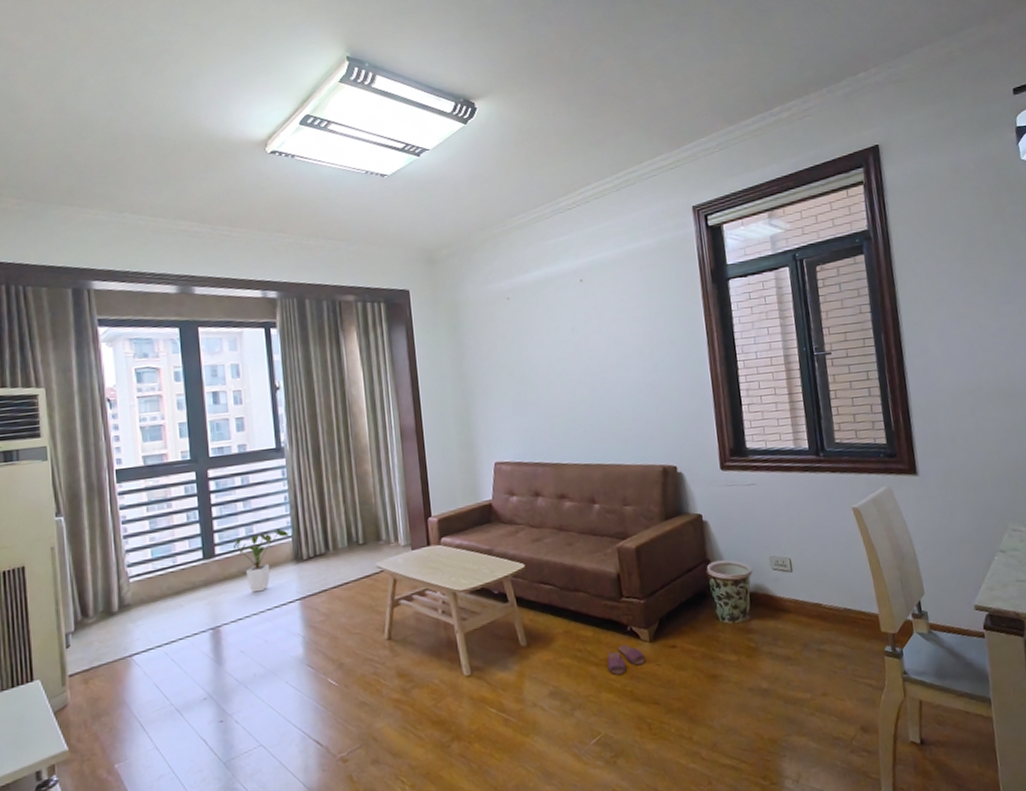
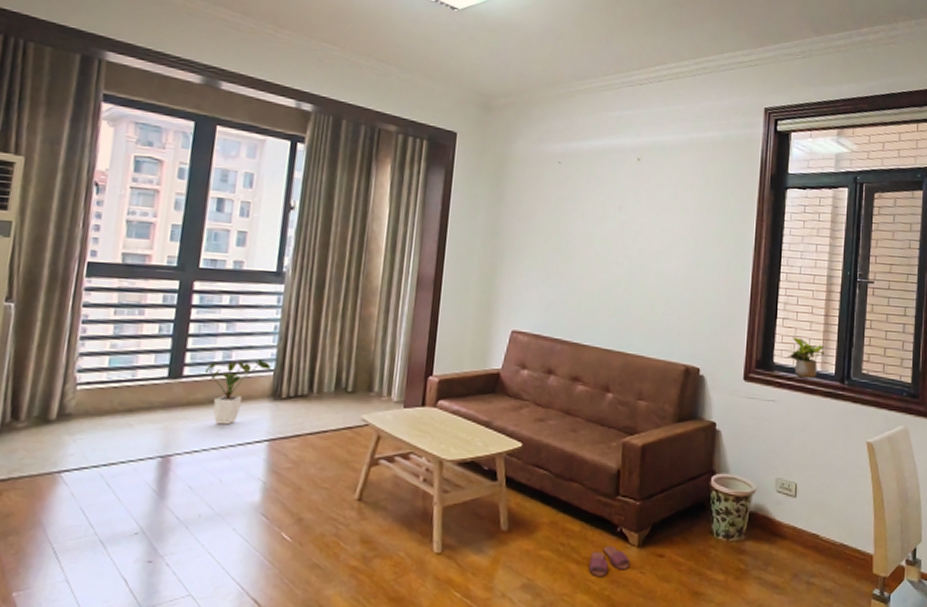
potted plant: none [759,419,795,459] -> present [787,337,825,379]

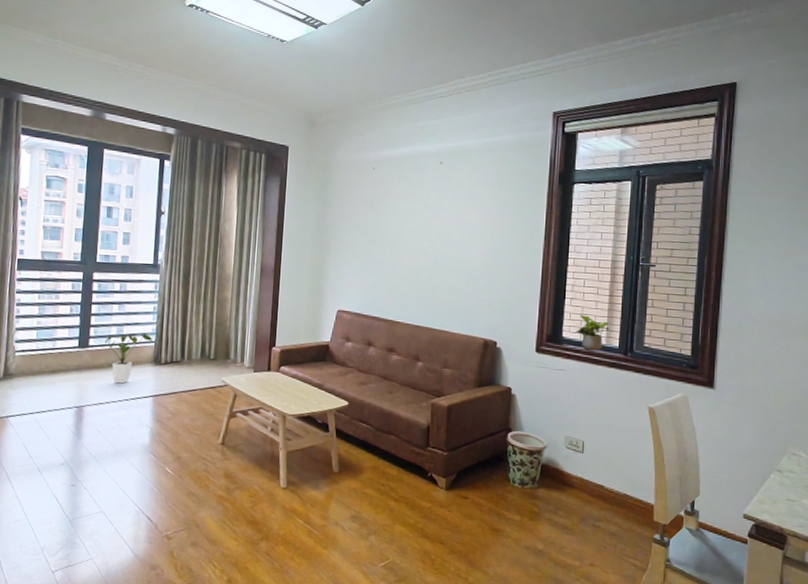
slippers: present [589,546,631,576] -> none [405,488,440,512]

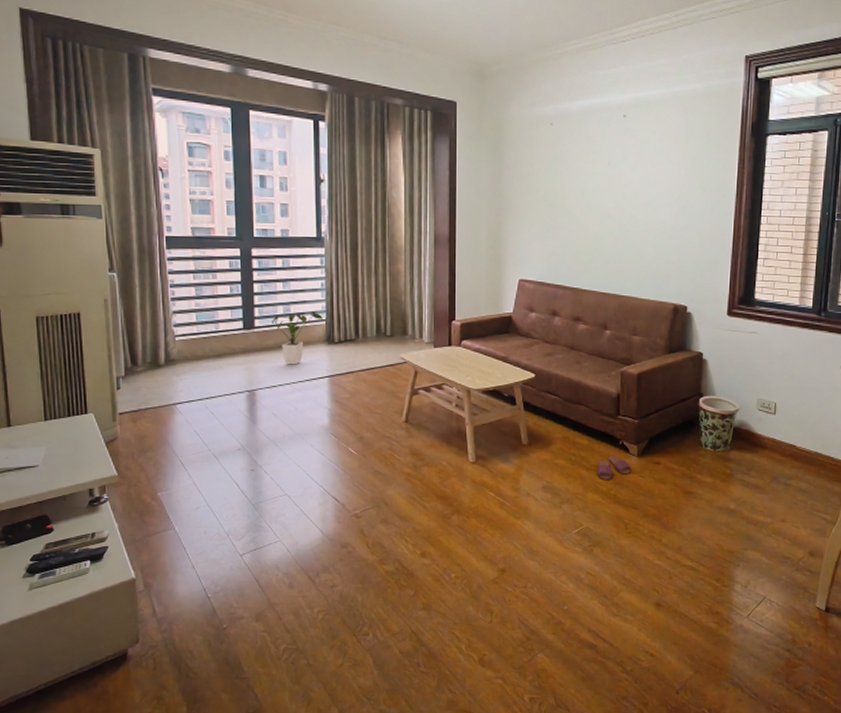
slippers: none [405,488,440,512] -> present [597,456,632,479]
potted plant: present [575,315,609,351] -> none [768,275,803,312]

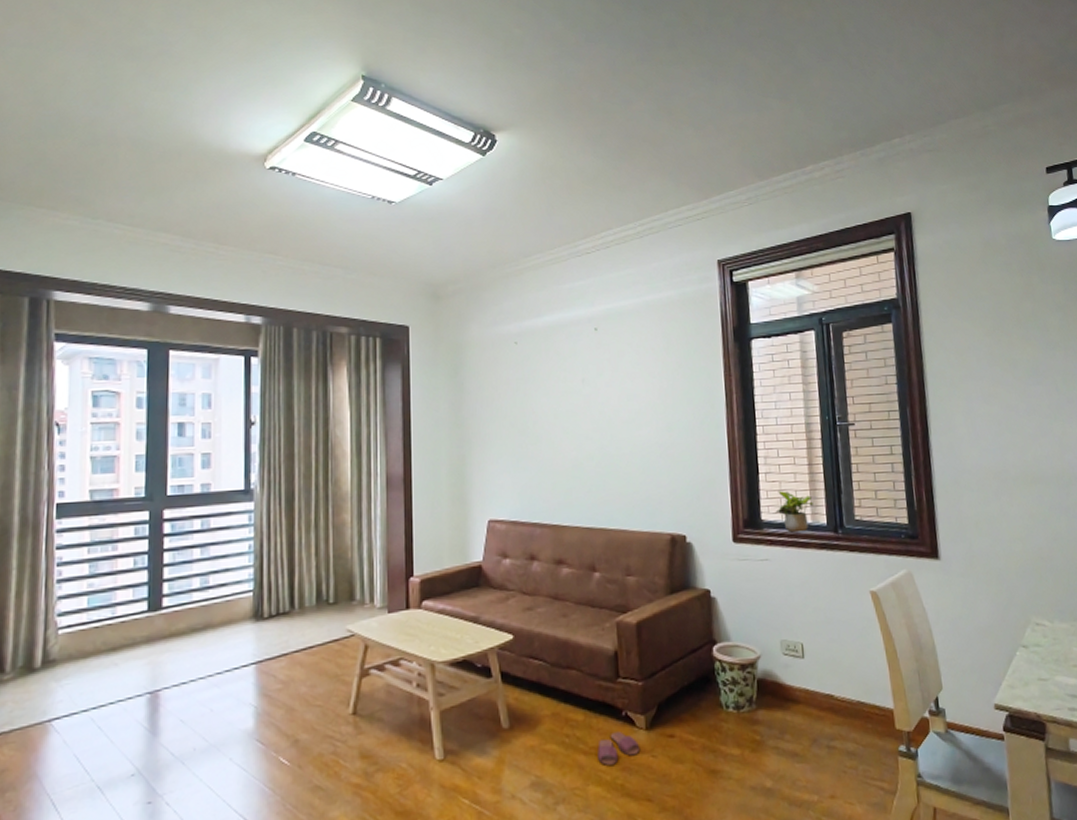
house plant: present [272,311,323,365] -> none [185,581,249,653]
potted plant: none [768,275,803,312] -> present [775,490,814,533]

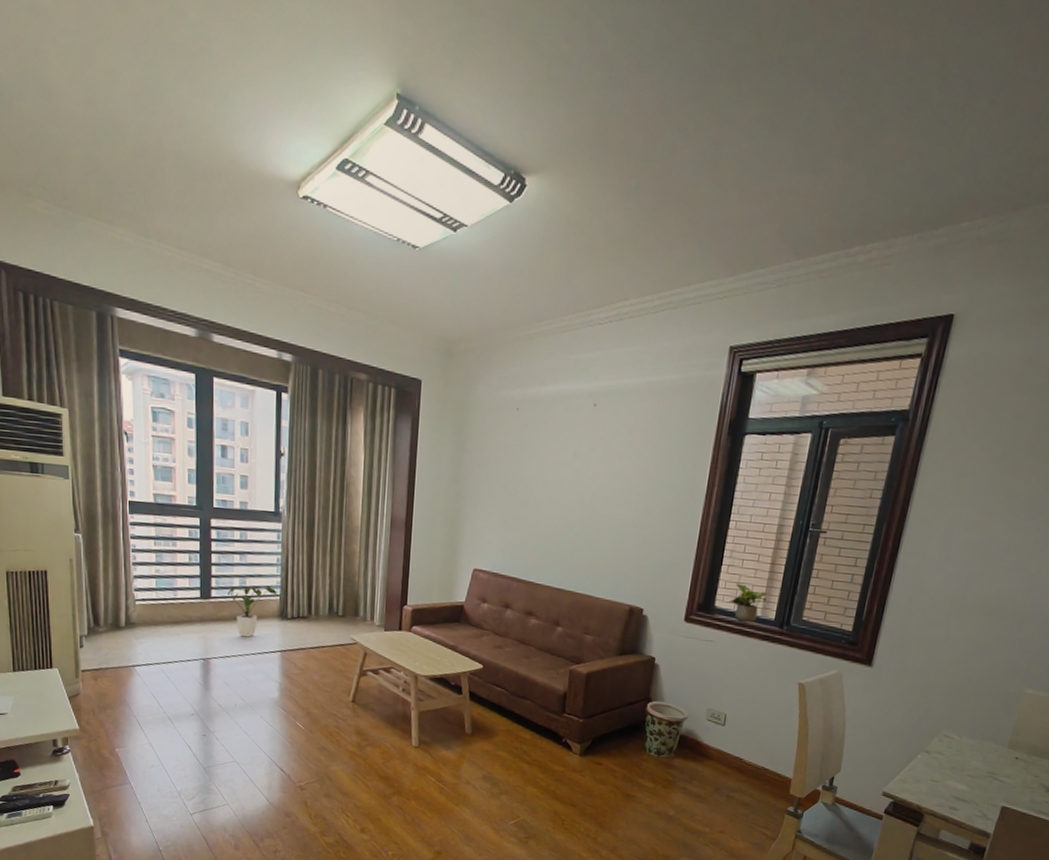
house plant: none [185,581,249,653] -> present [228,585,277,638]
slippers: present [597,731,641,765] -> none [538,752,573,775]

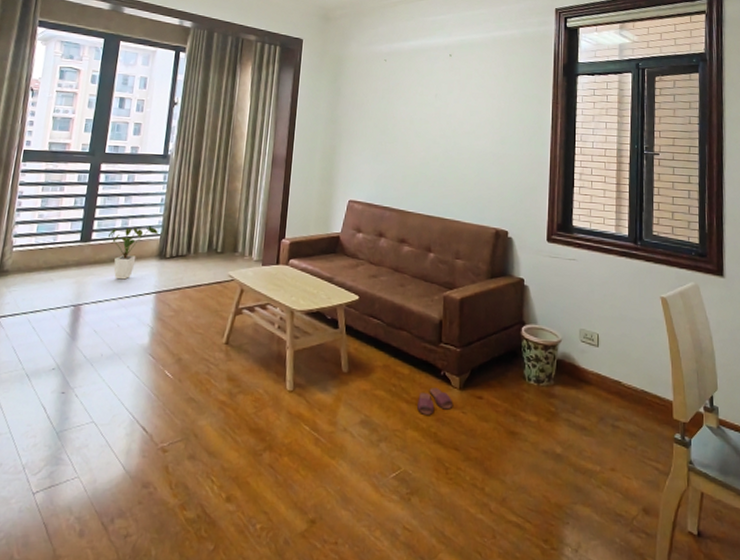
slippers: none [538,752,573,775] -> present [417,388,453,415]
potted plant: present [729,583,767,623] -> none [585,203,618,240]

